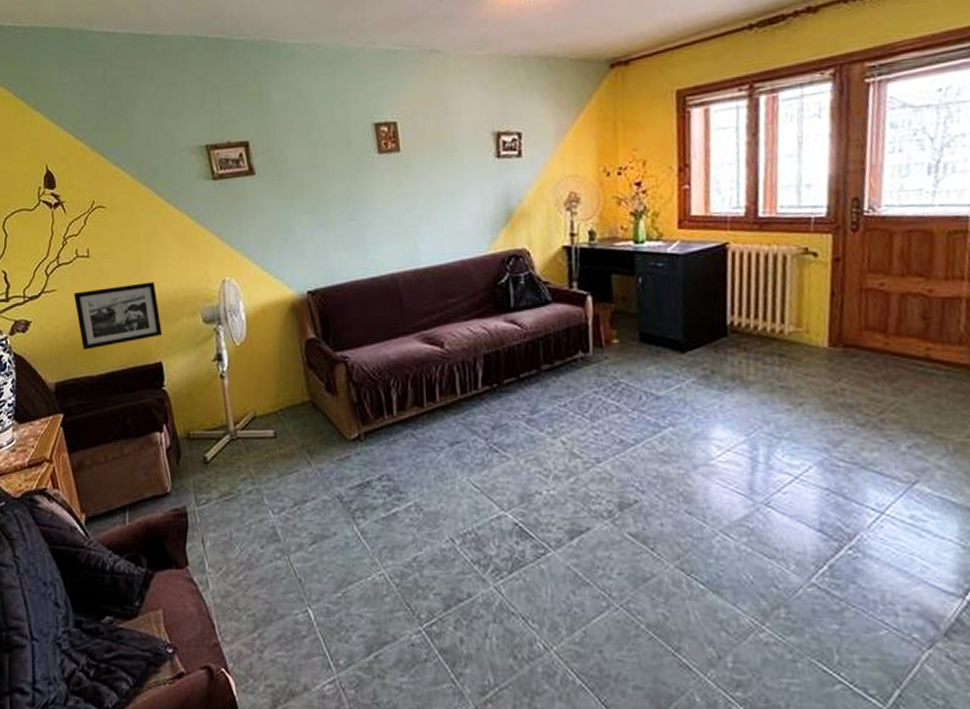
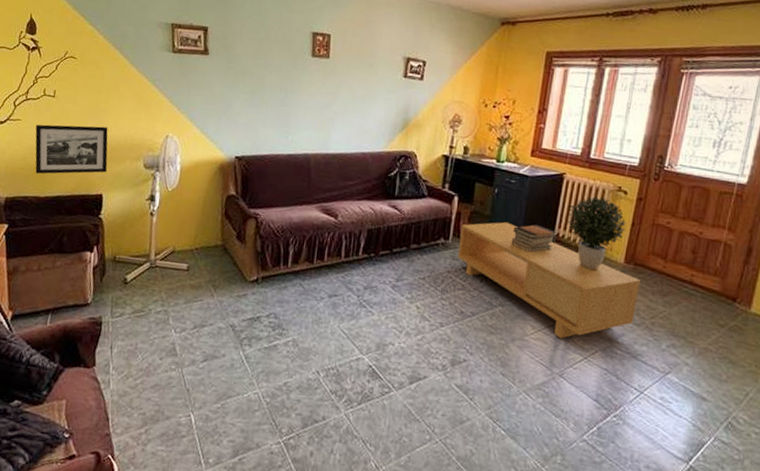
coffee table: none [601,317,856,457] -> present [457,221,640,339]
book stack: none [670,315,731,353] -> present [511,225,557,253]
potted plant: none [740,266,824,363] -> present [567,197,626,271]

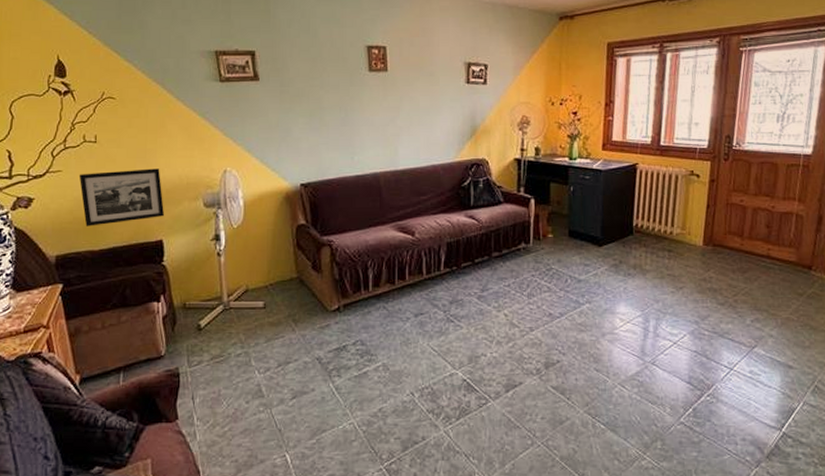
coffee table: present [457,221,640,339] -> none [540,218,720,327]
book stack: present [511,225,557,253] -> none [591,218,636,247]
potted plant: present [567,197,626,271] -> none [644,183,702,256]

